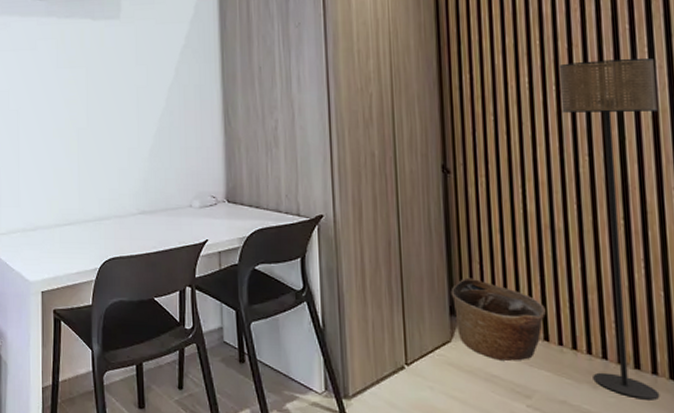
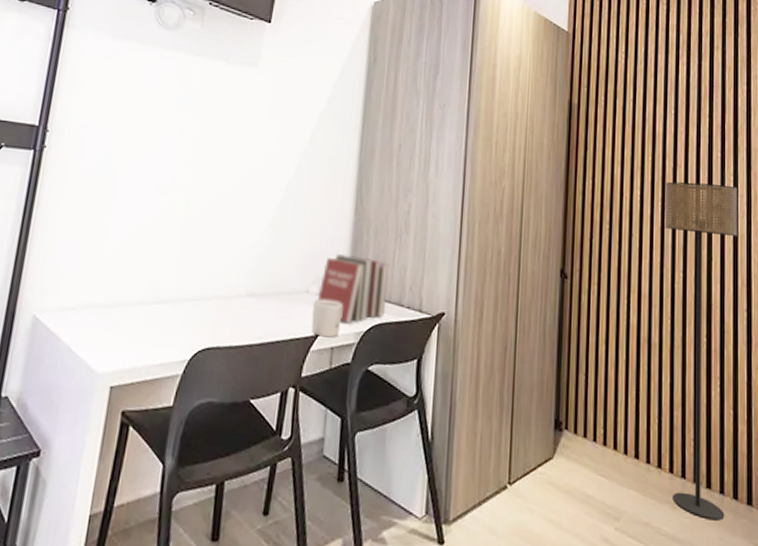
mug: none [198,211,225,244] -> present [311,299,343,338]
books: none [200,170,264,231] -> present [317,253,389,324]
basket: present [450,277,546,361] -> none [557,389,638,480]

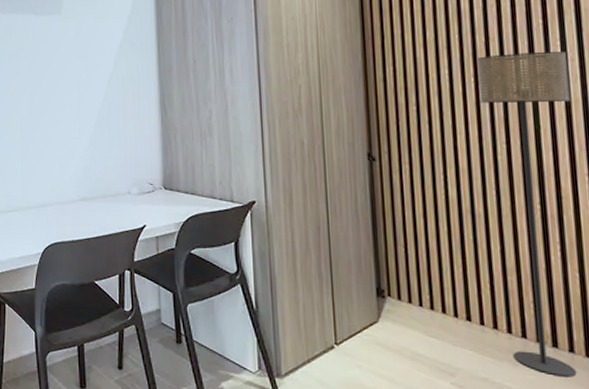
mug: present [311,299,343,338] -> none [136,198,162,229]
books: present [317,253,389,324] -> none [138,159,199,216]

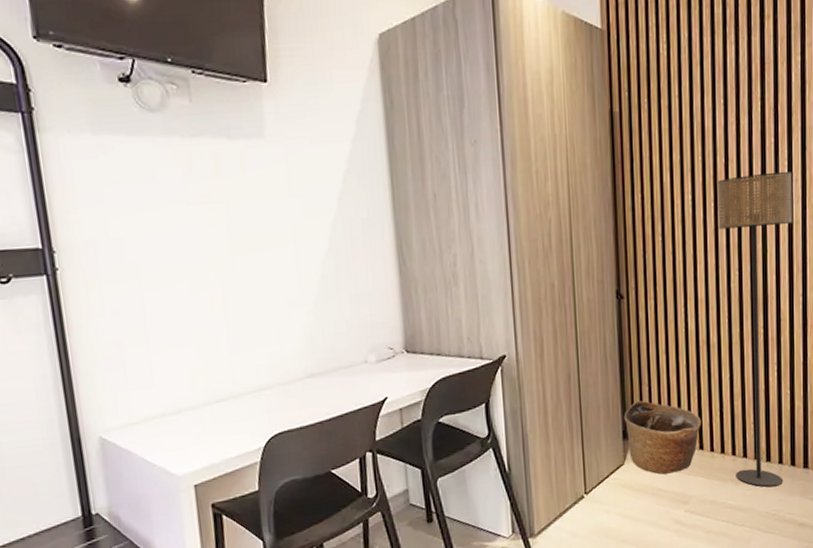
basket: none [377,260,468,340] -> present [623,400,701,475]

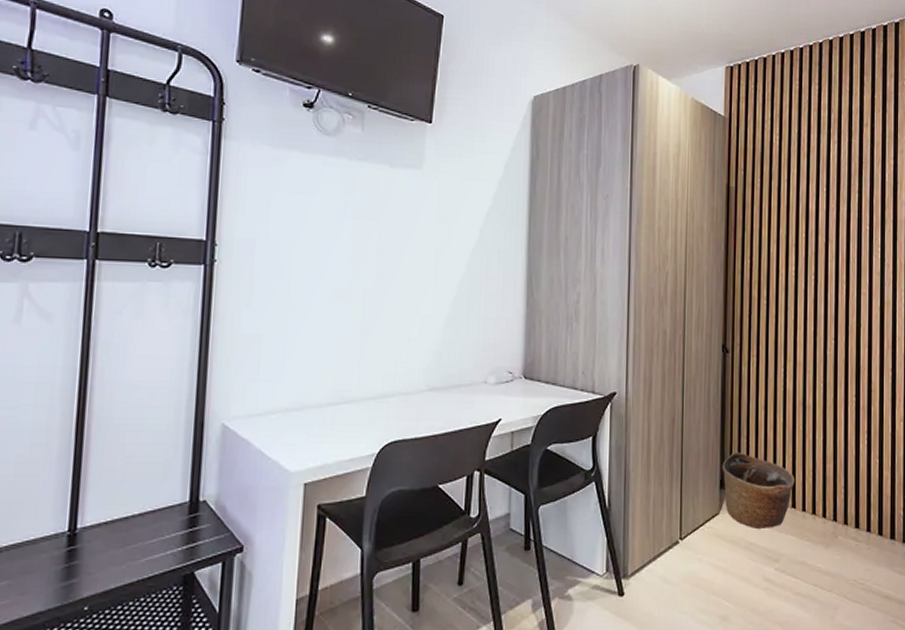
floor lamp: present [717,171,792,488] -> none [817,255,884,555]

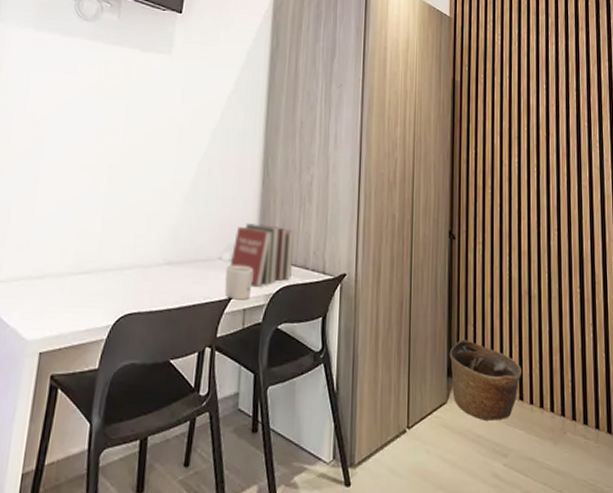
mug: none [491,388,521,423] -> present [224,265,254,300]
books: none [495,344,561,409] -> present [229,222,294,287]

